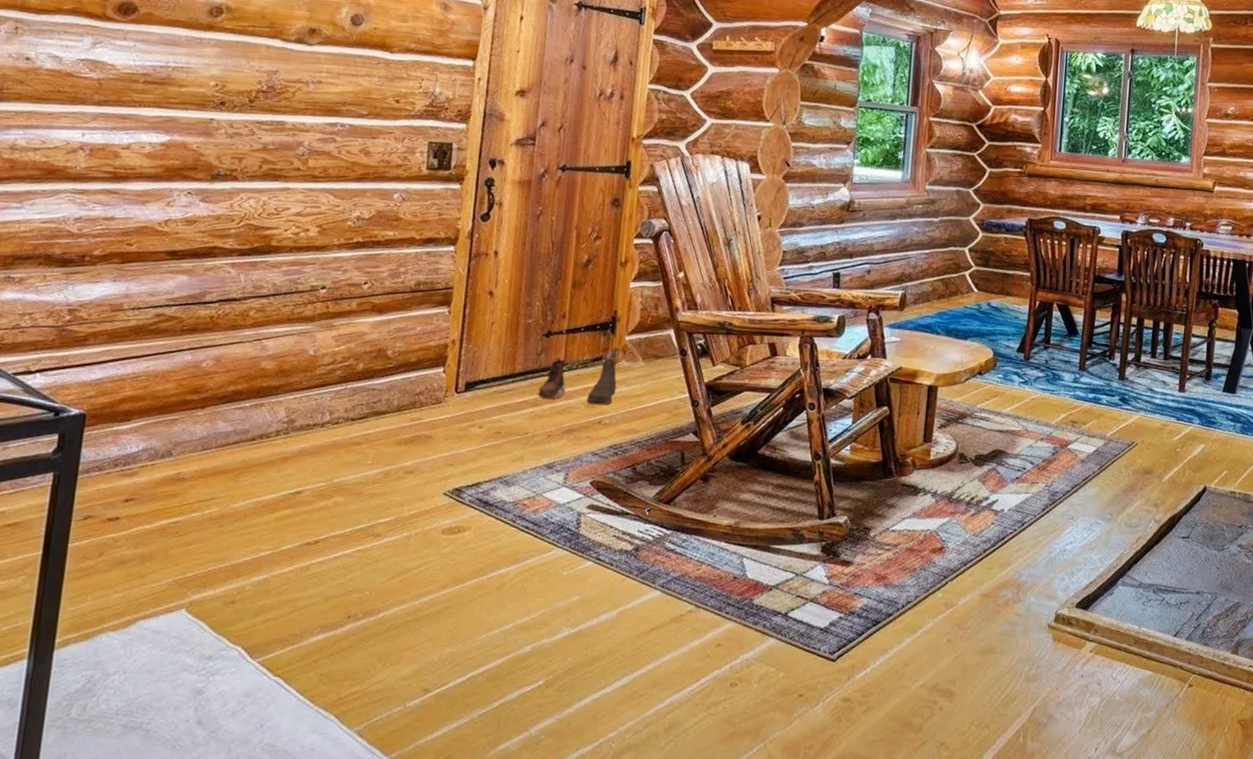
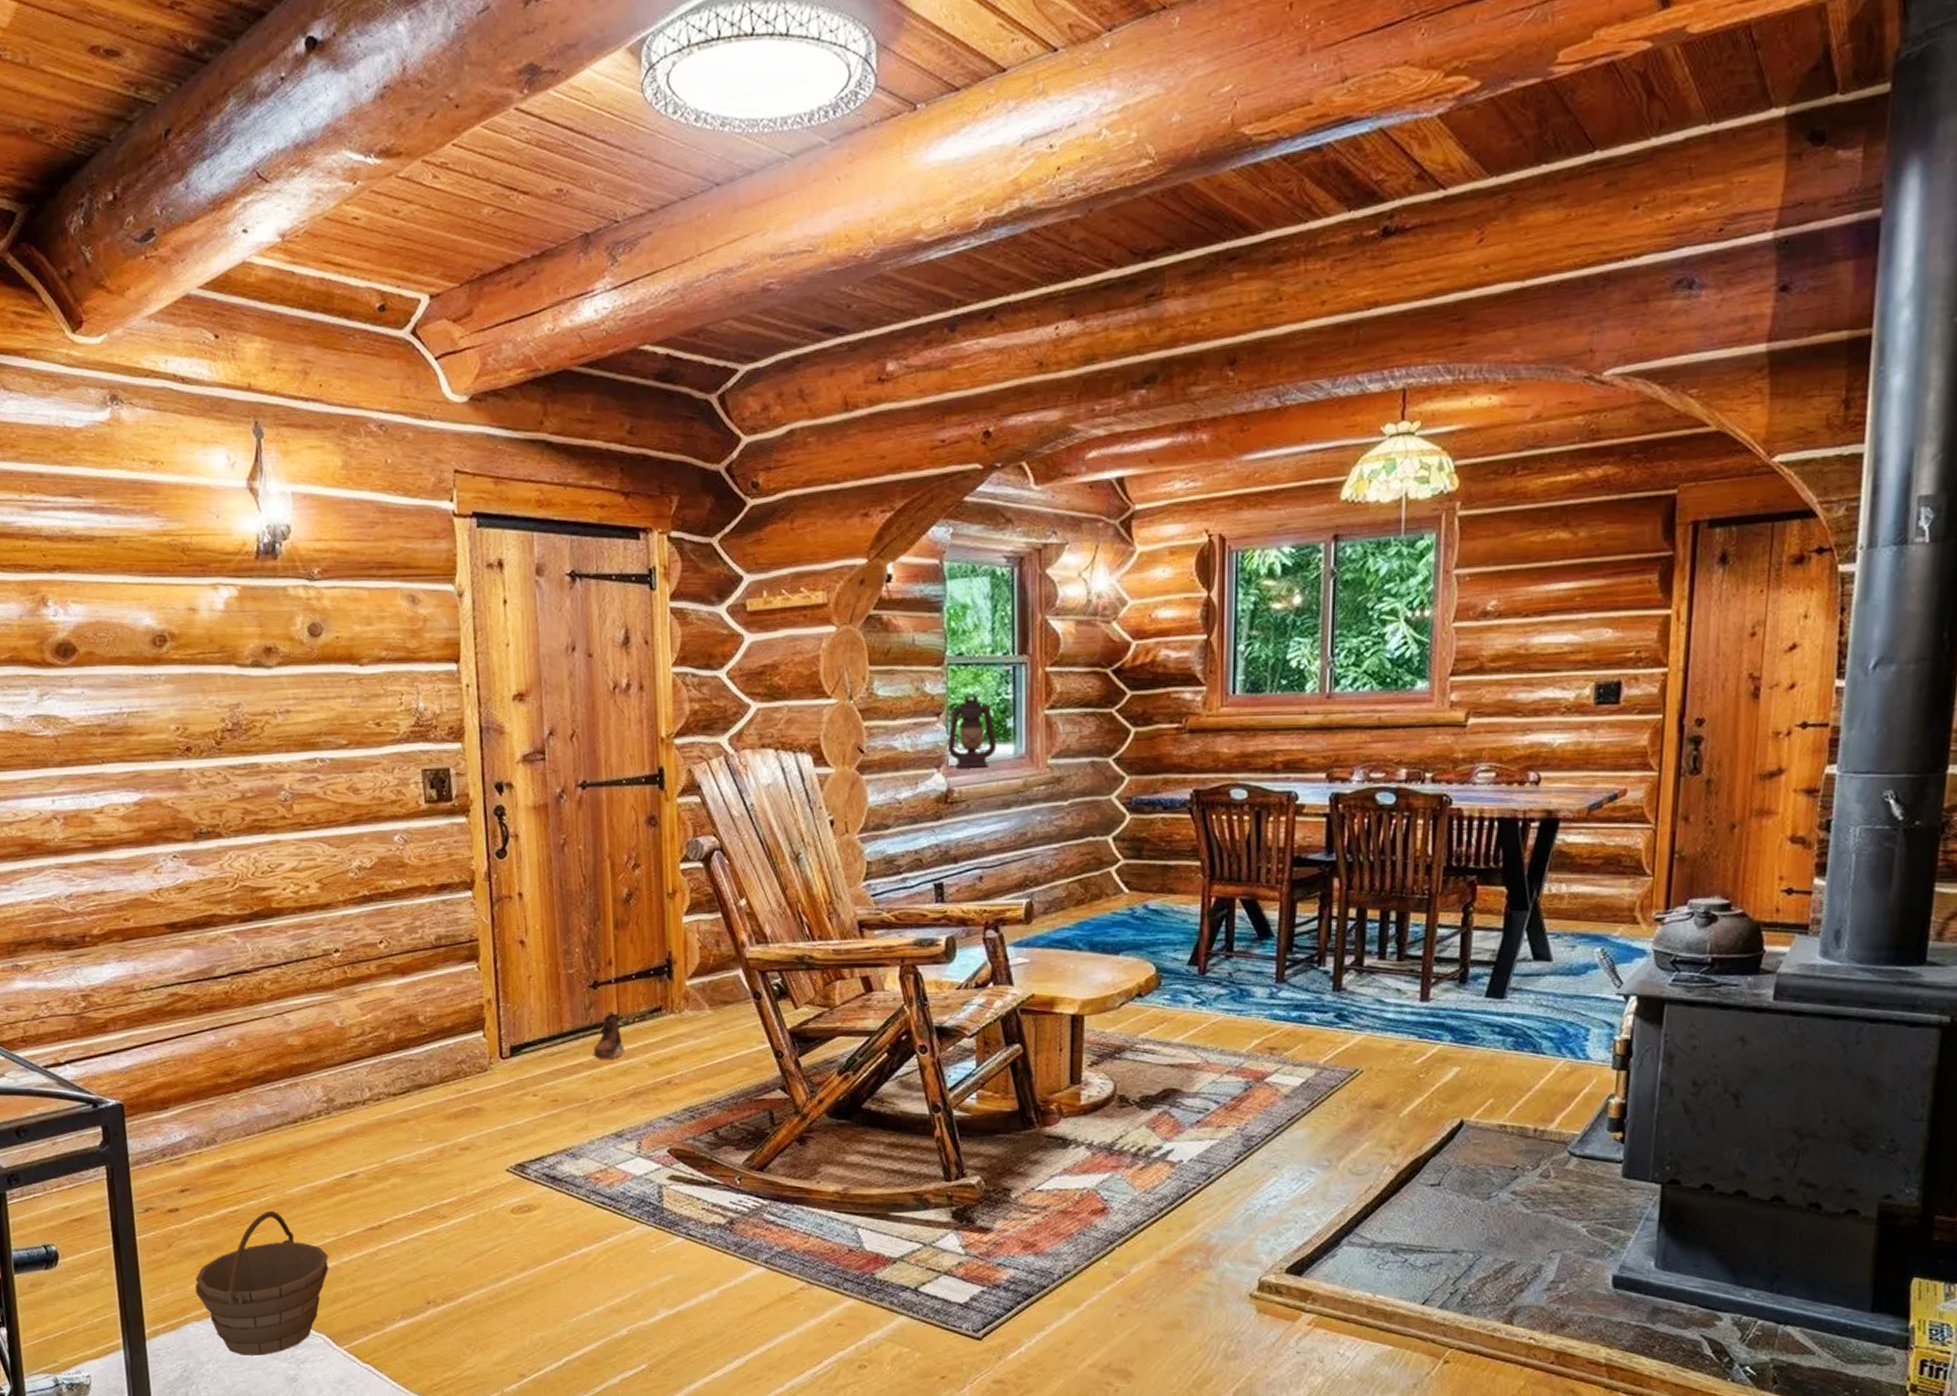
basket: none [118,523,260,667] -> present [195,1210,329,1356]
boot: present [587,348,619,405] -> none [650,995,683,1063]
lantern: none [852,130,890,188] -> present [947,693,996,770]

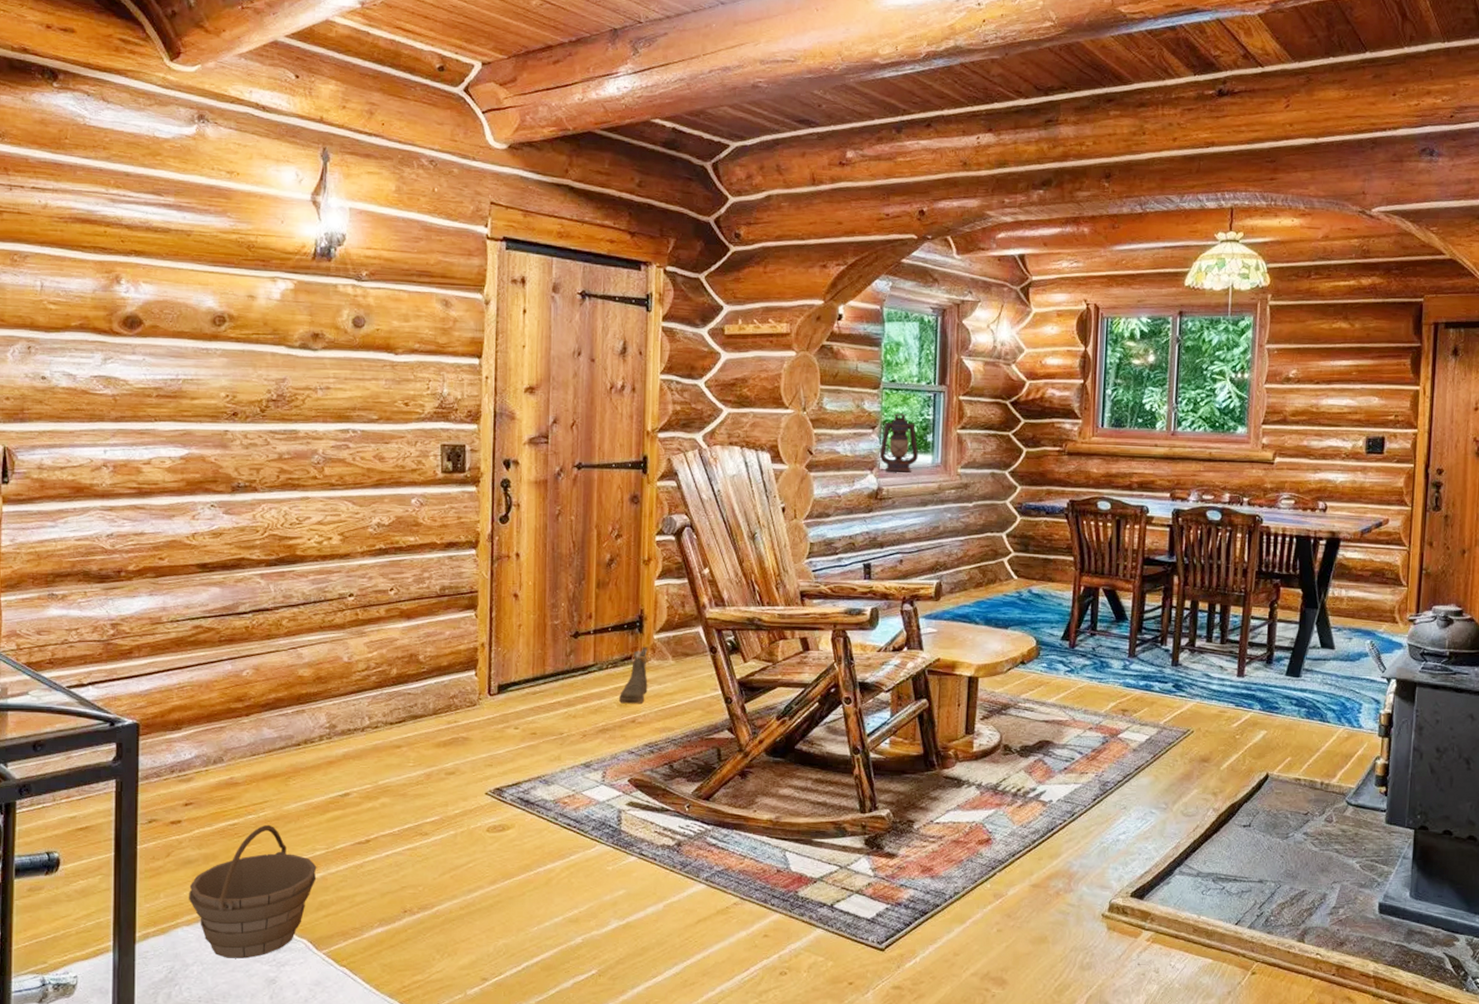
boot: present [591,1011,625,1059] -> none [568,658,598,699]
boot: none [650,995,683,1063] -> present [619,647,648,704]

